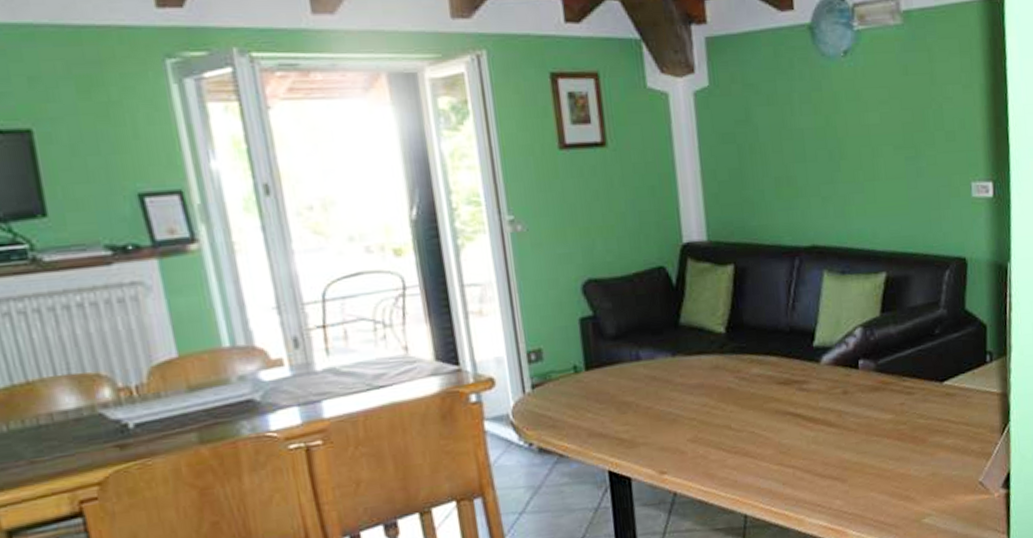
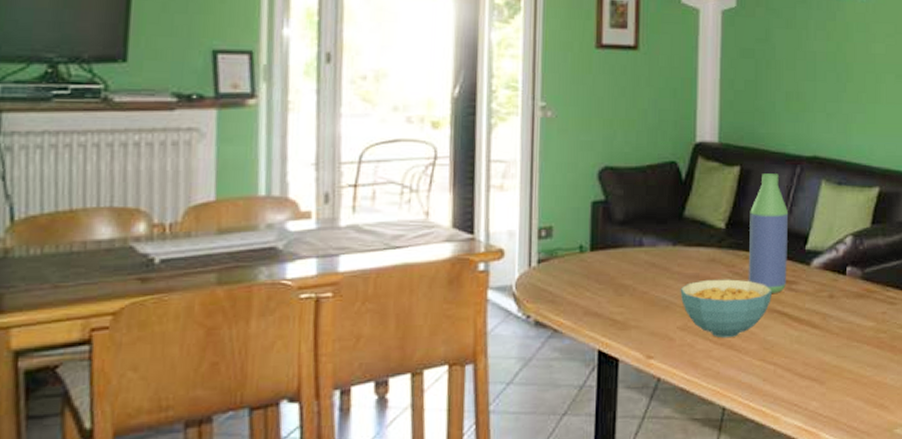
cereal bowl: none [685,384,783,446] -> present [680,279,771,338]
bottle: none [750,268,797,395] -> present [748,173,789,293]

